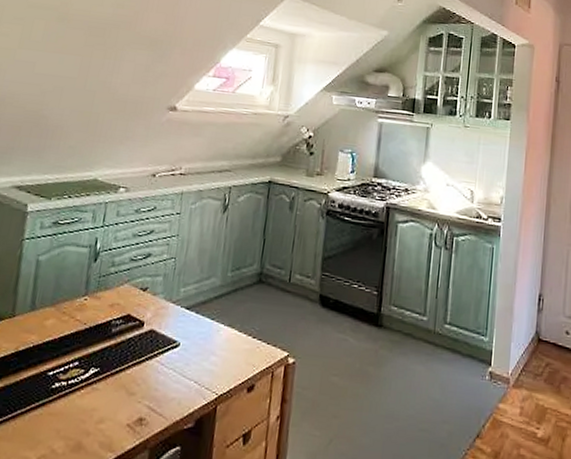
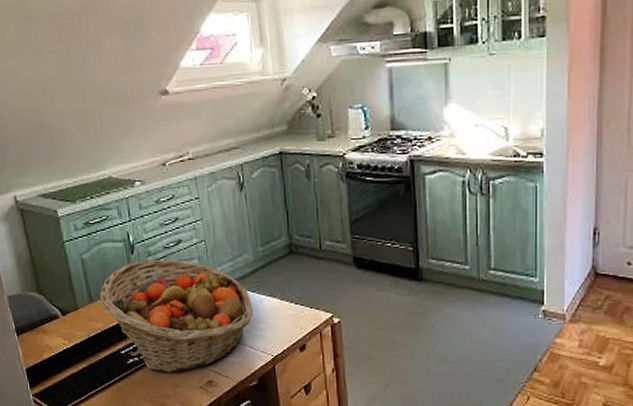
fruit basket: none [42,271,209,405] -> present [99,260,253,373]

